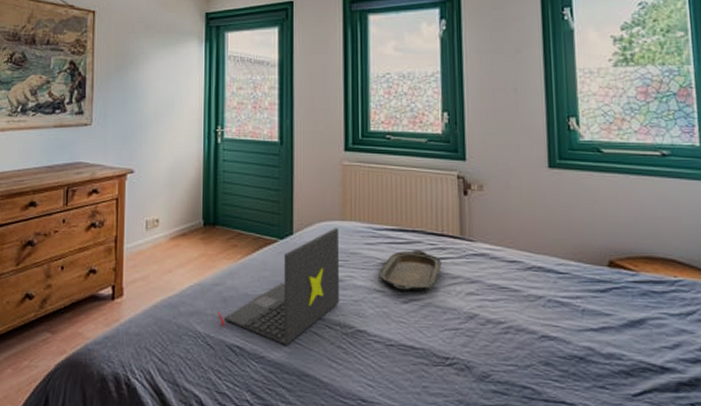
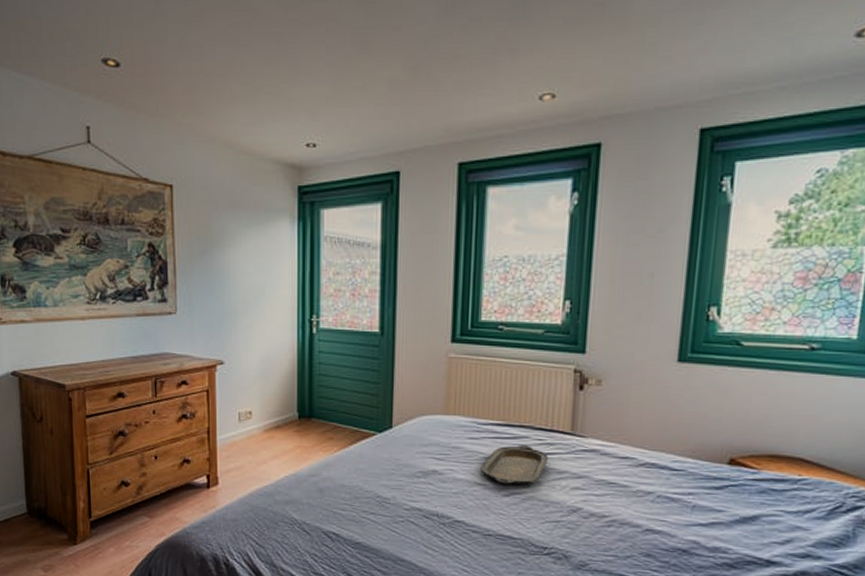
laptop: present [218,228,340,346] -> none [314,422,442,534]

